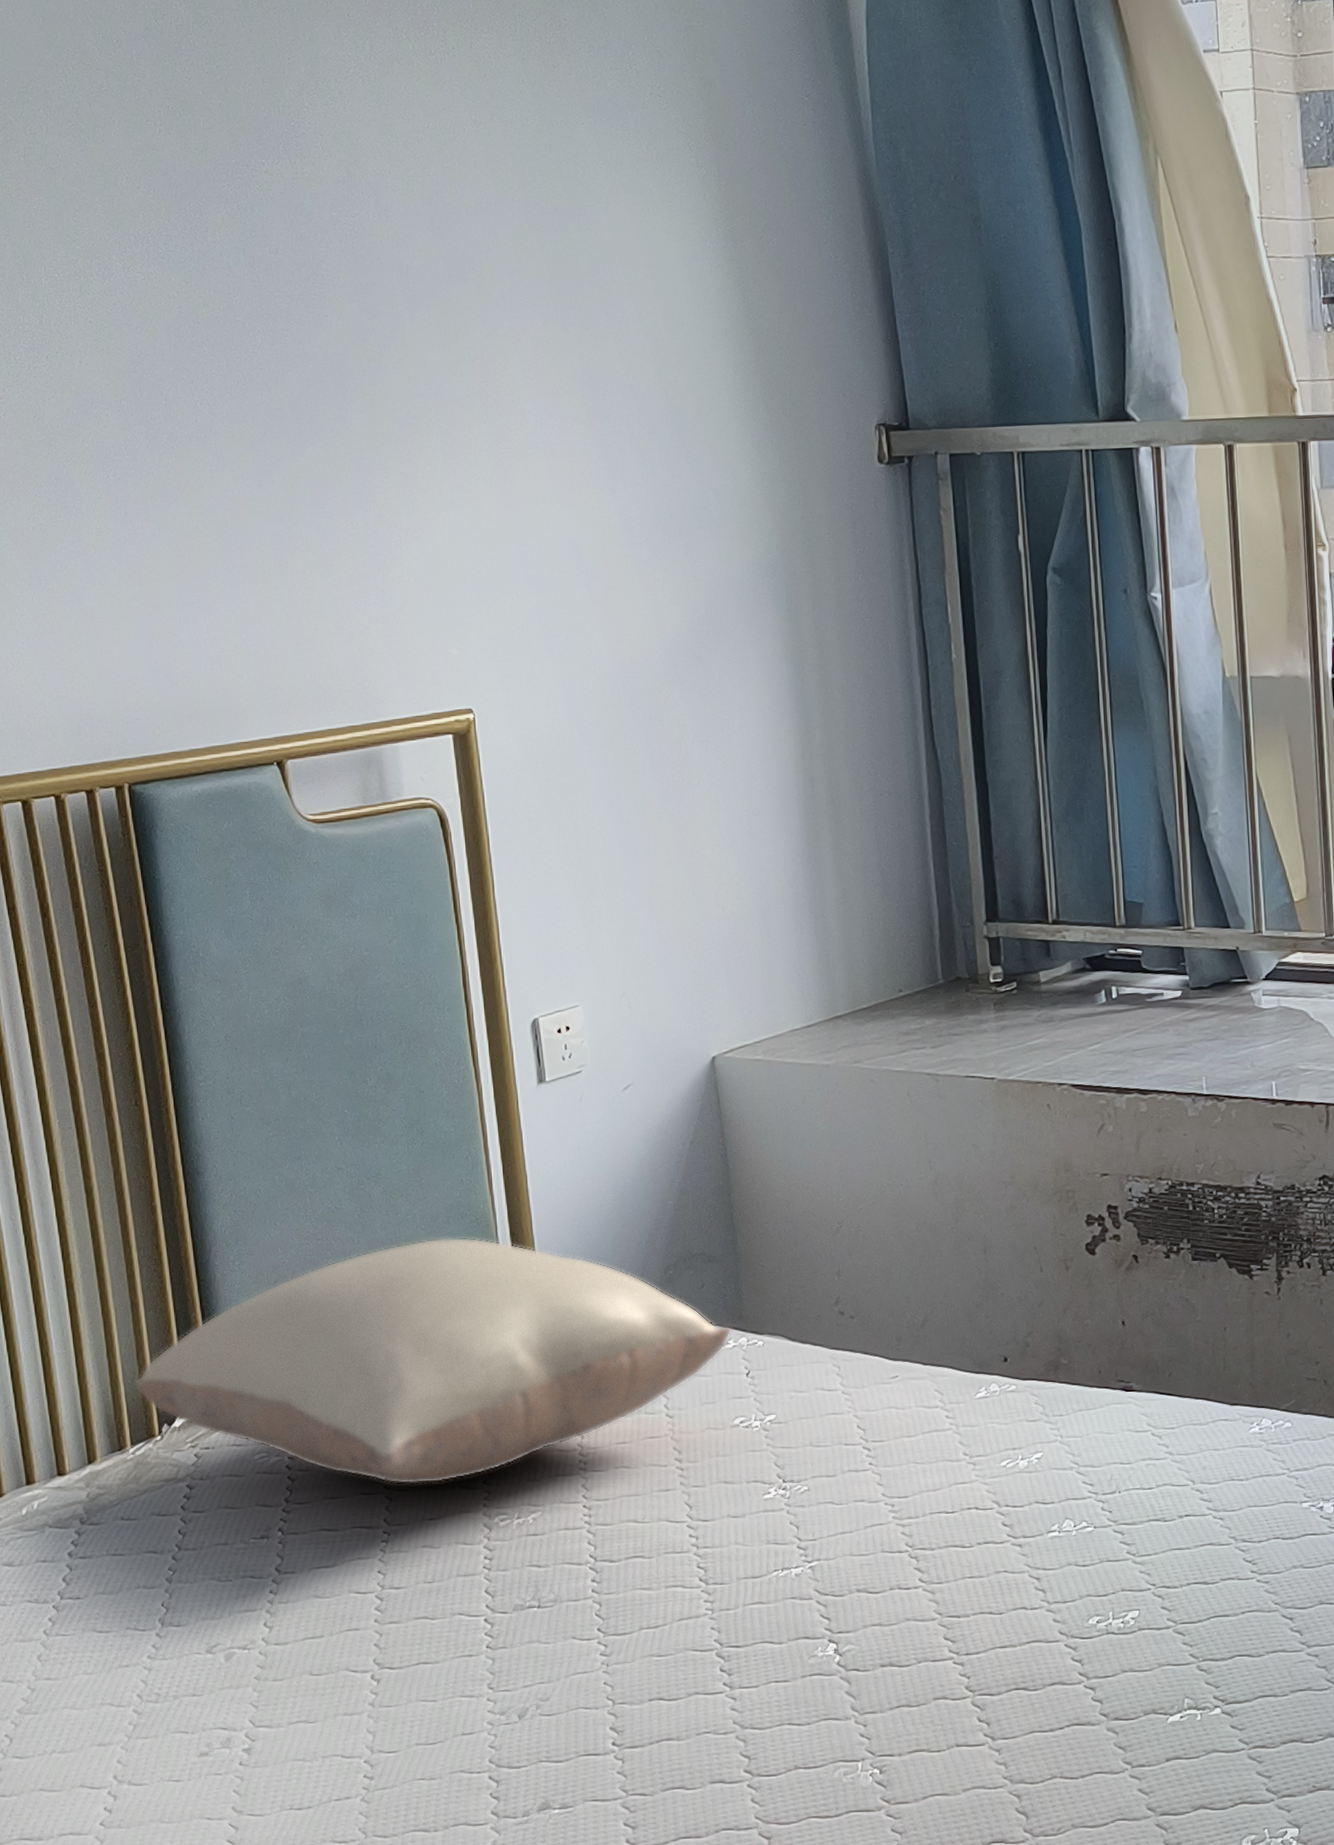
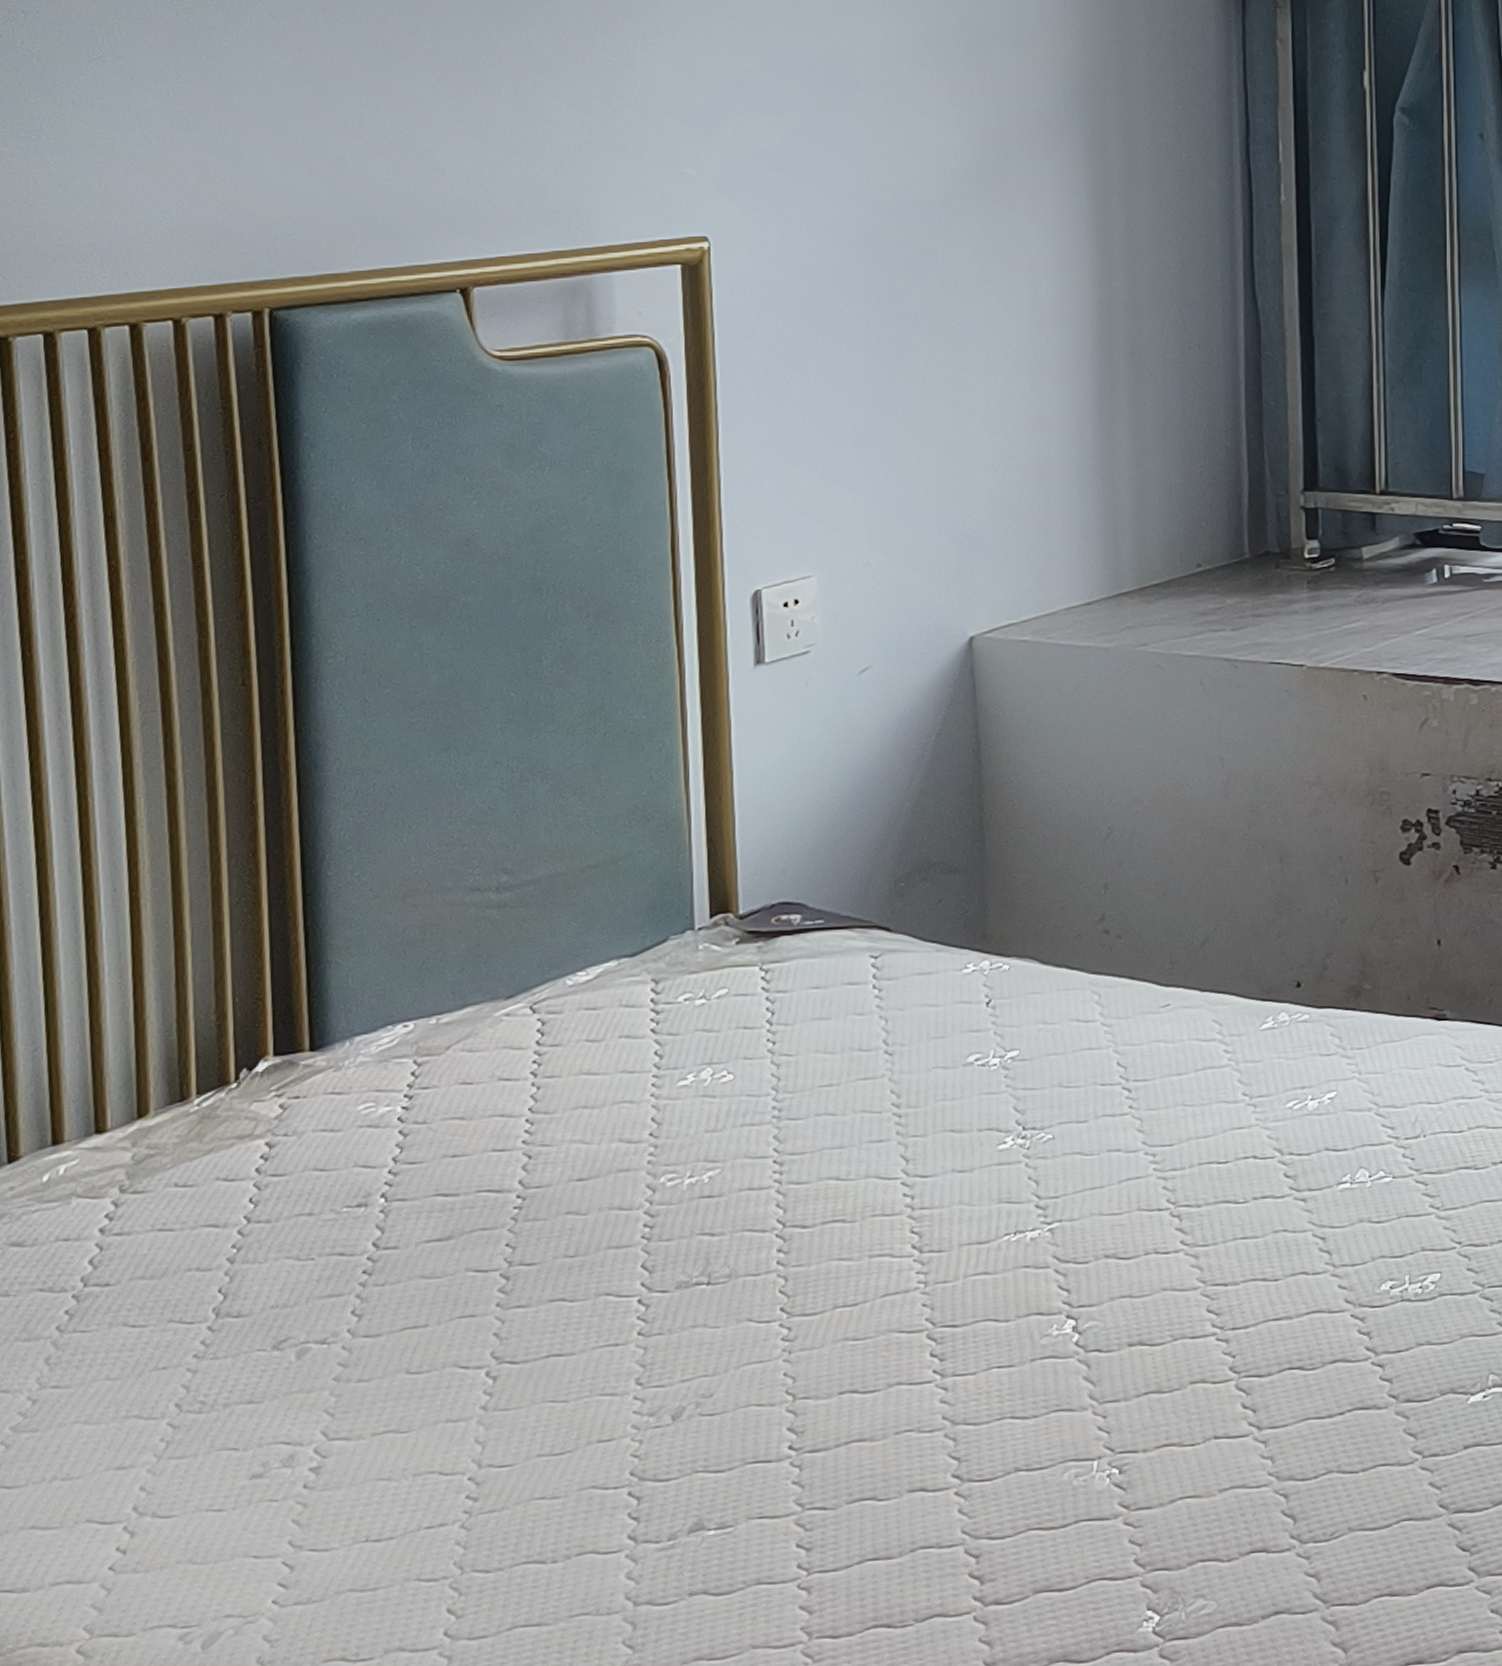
pillow: present [134,1237,732,1486] -> none [207,843,972,1140]

